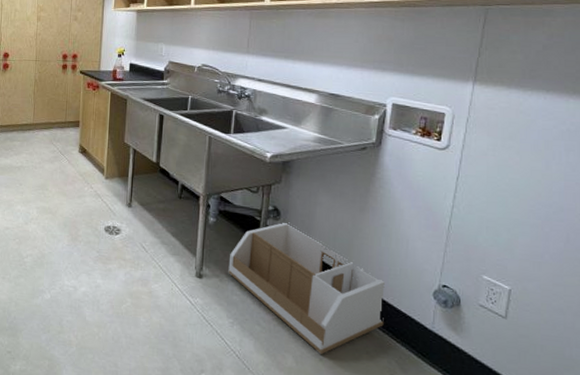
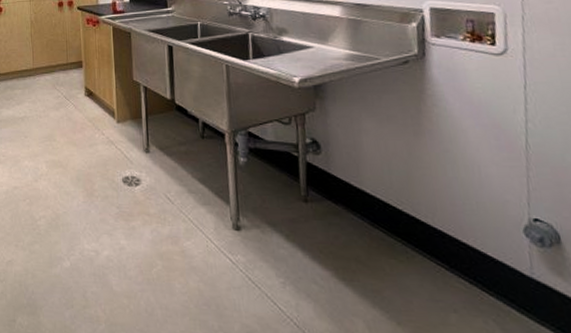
storage bin: present [228,221,385,354] -> none [268,154,469,316]

